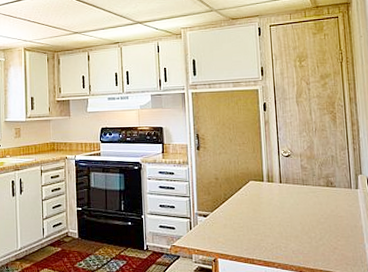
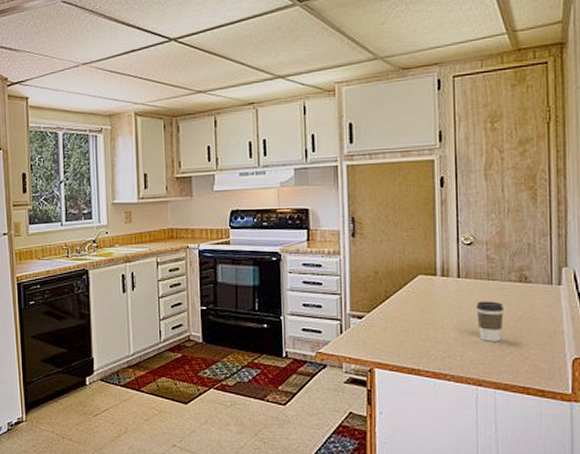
coffee cup: none [295,202,317,235] -> present [476,301,504,342]

